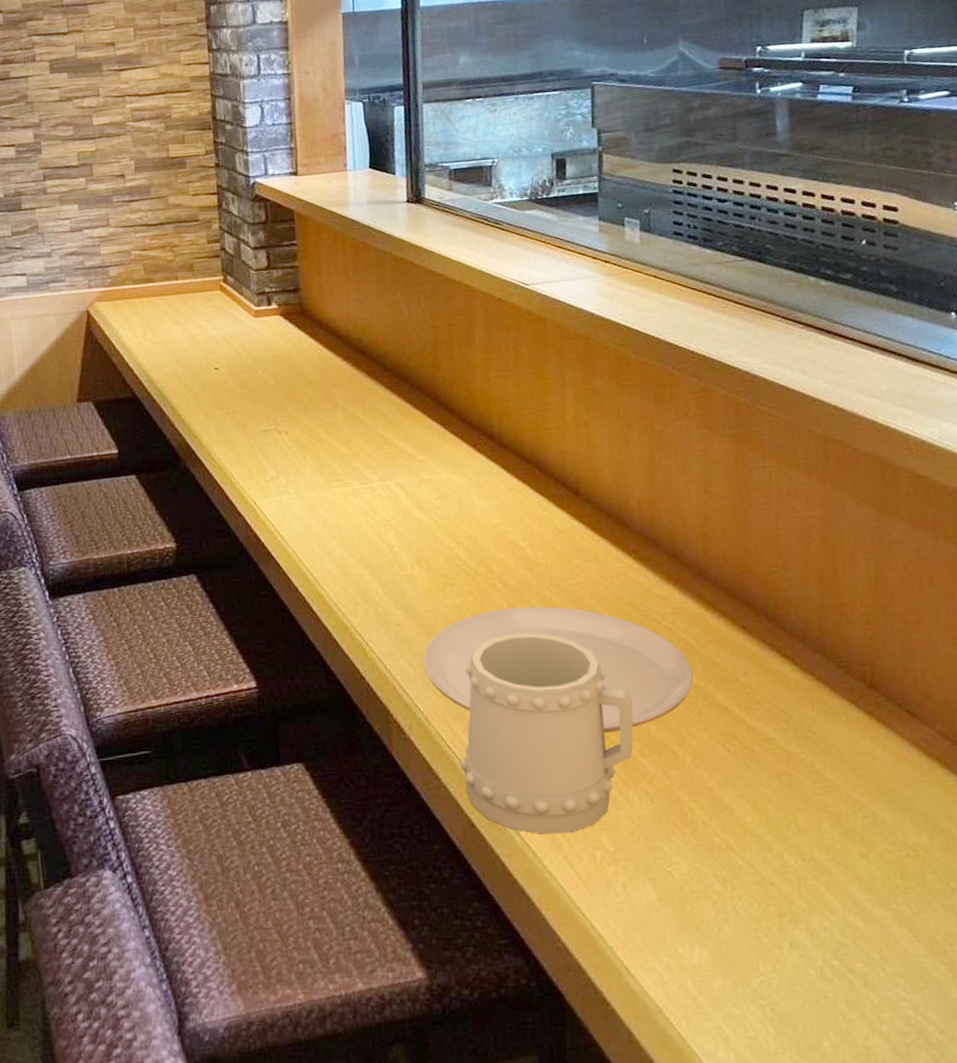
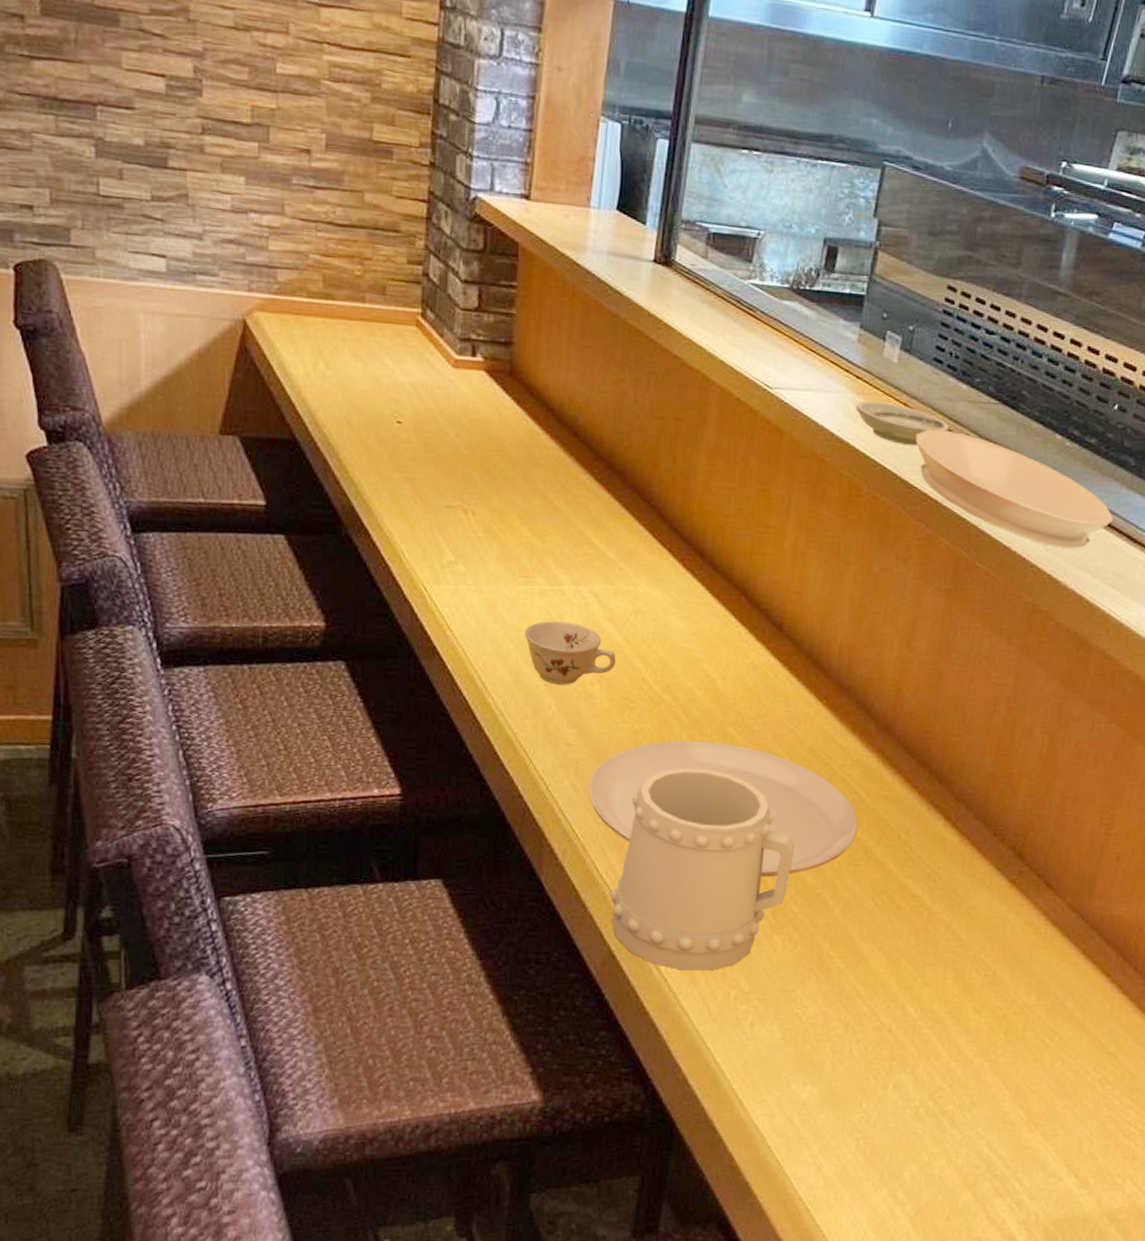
teacup: none [345,514,430,572] -> present [525,621,616,685]
saucer: none [609,277,702,312] -> present [856,400,949,445]
dish: none [671,291,889,379] -> present [915,429,1114,549]

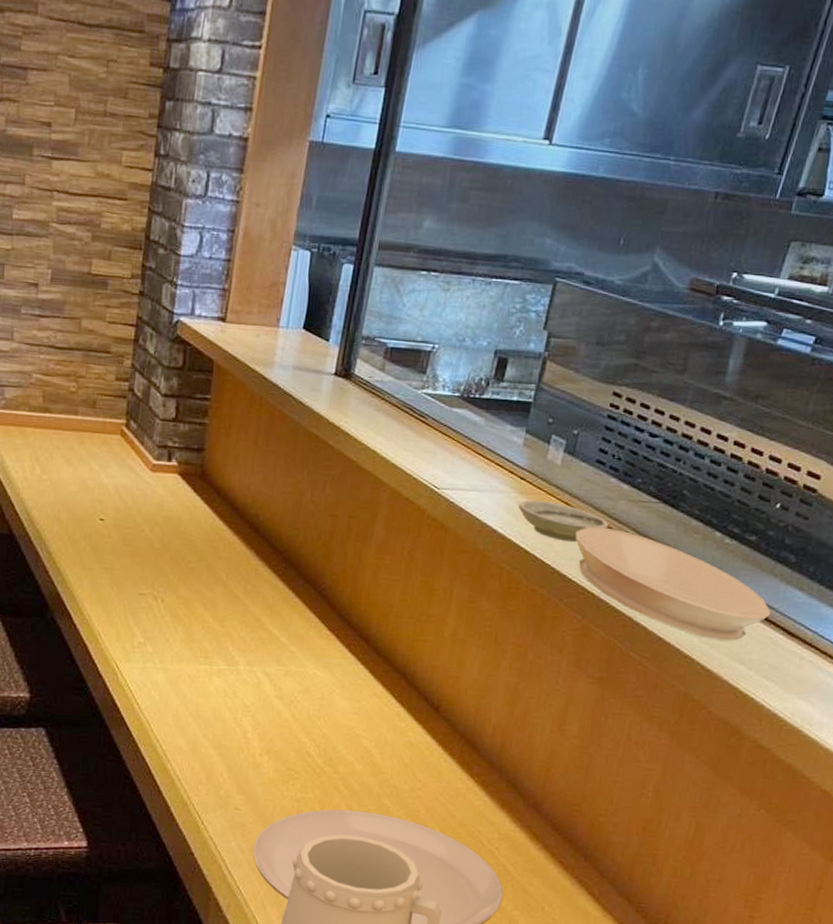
teacup: present [525,621,616,685] -> none [202,697,283,756]

